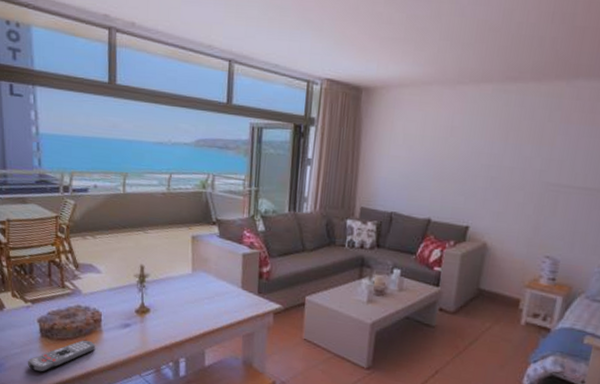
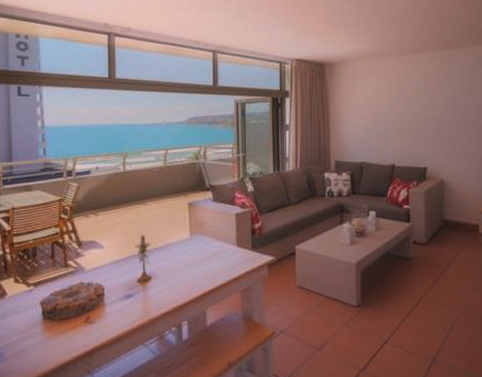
remote control: present [27,340,96,373] -> none [28,316,99,357]

